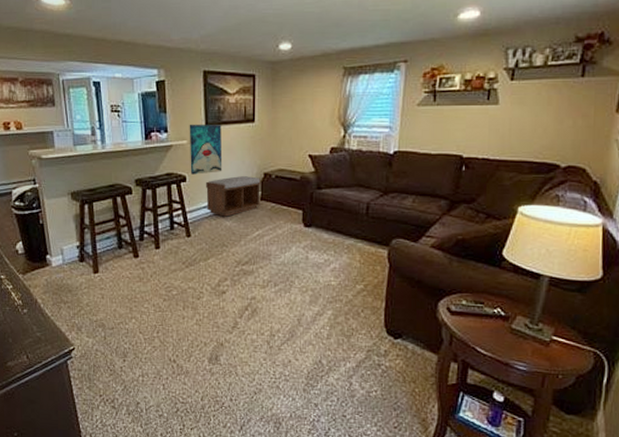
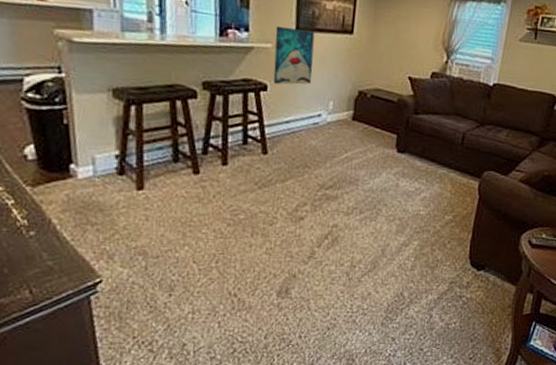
bench: present [206,176,261,217] -> none [288,91,354,135]

